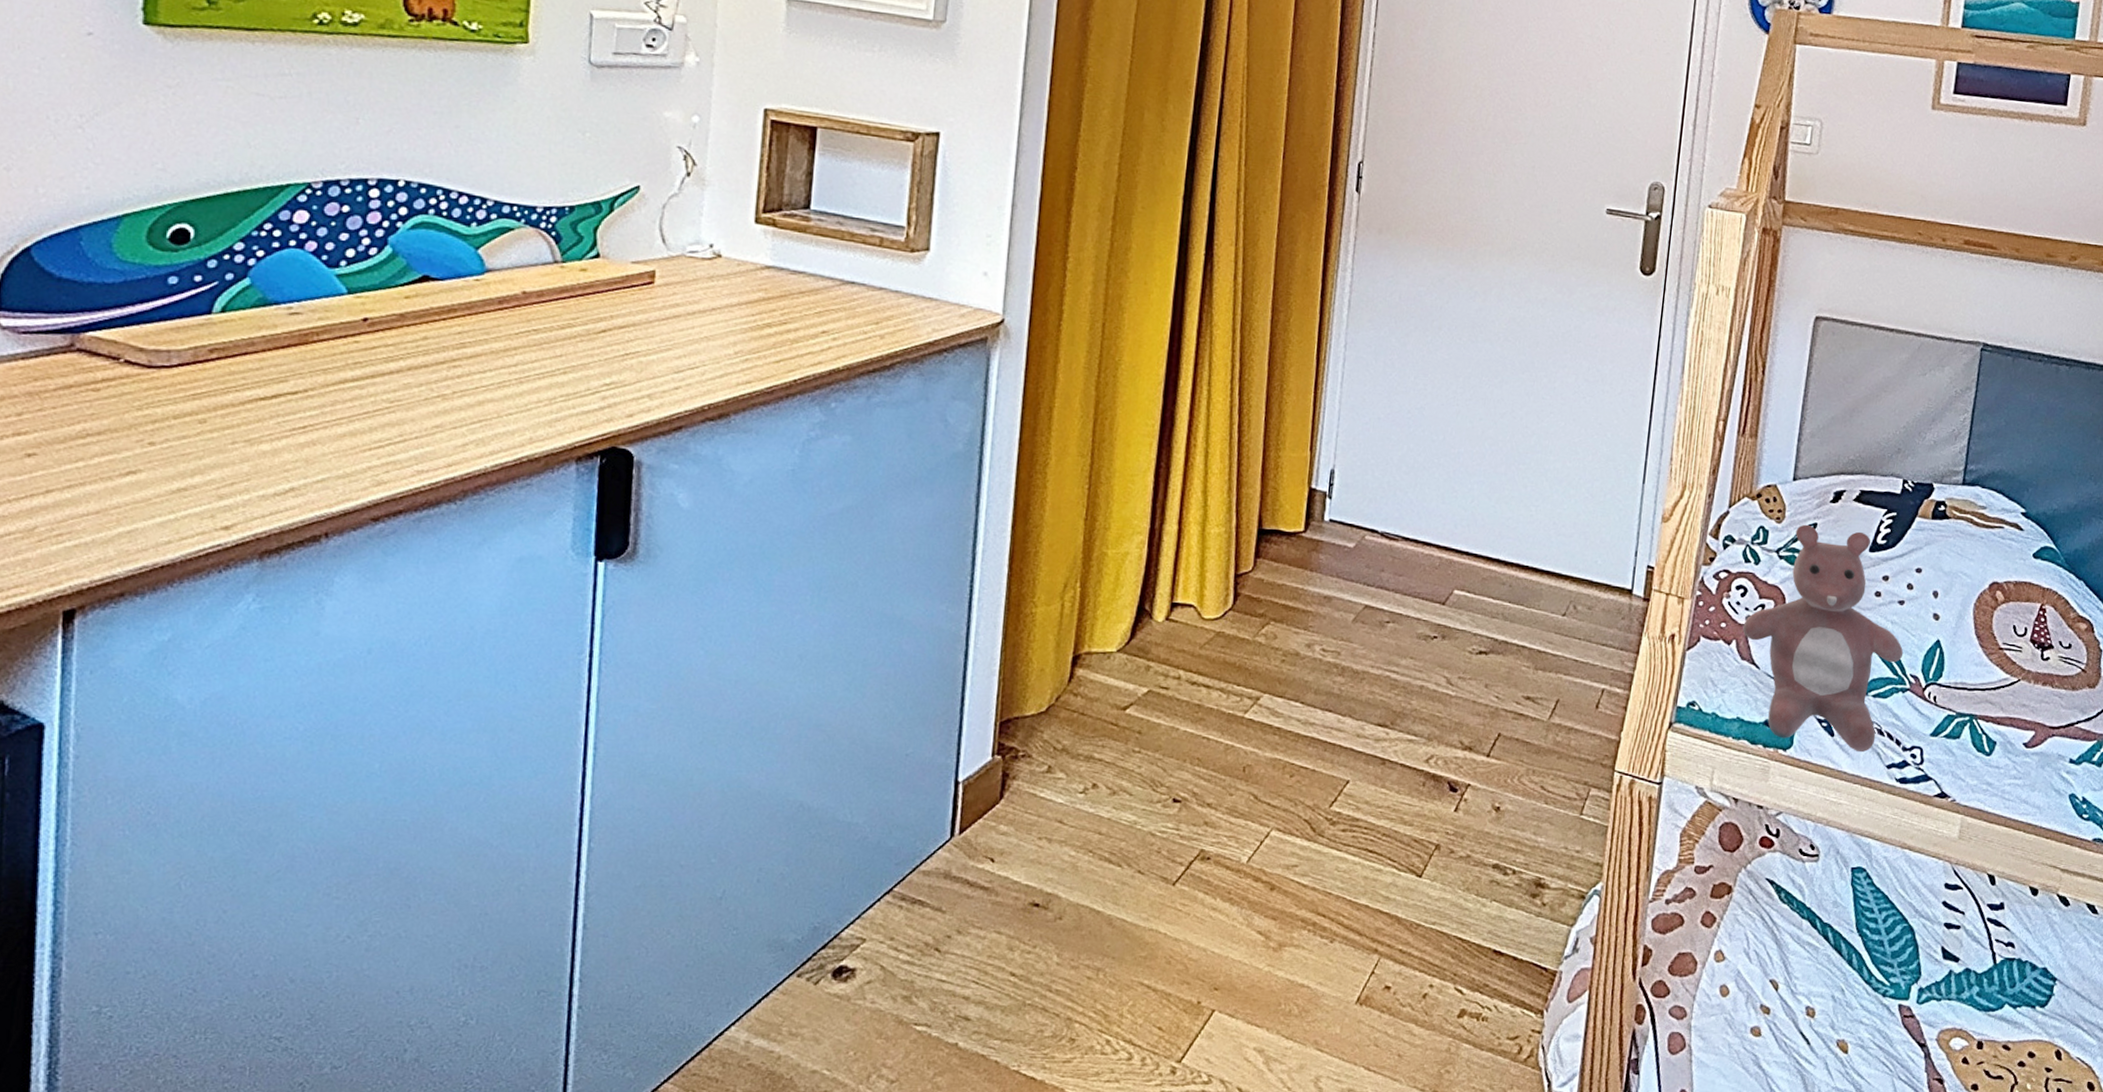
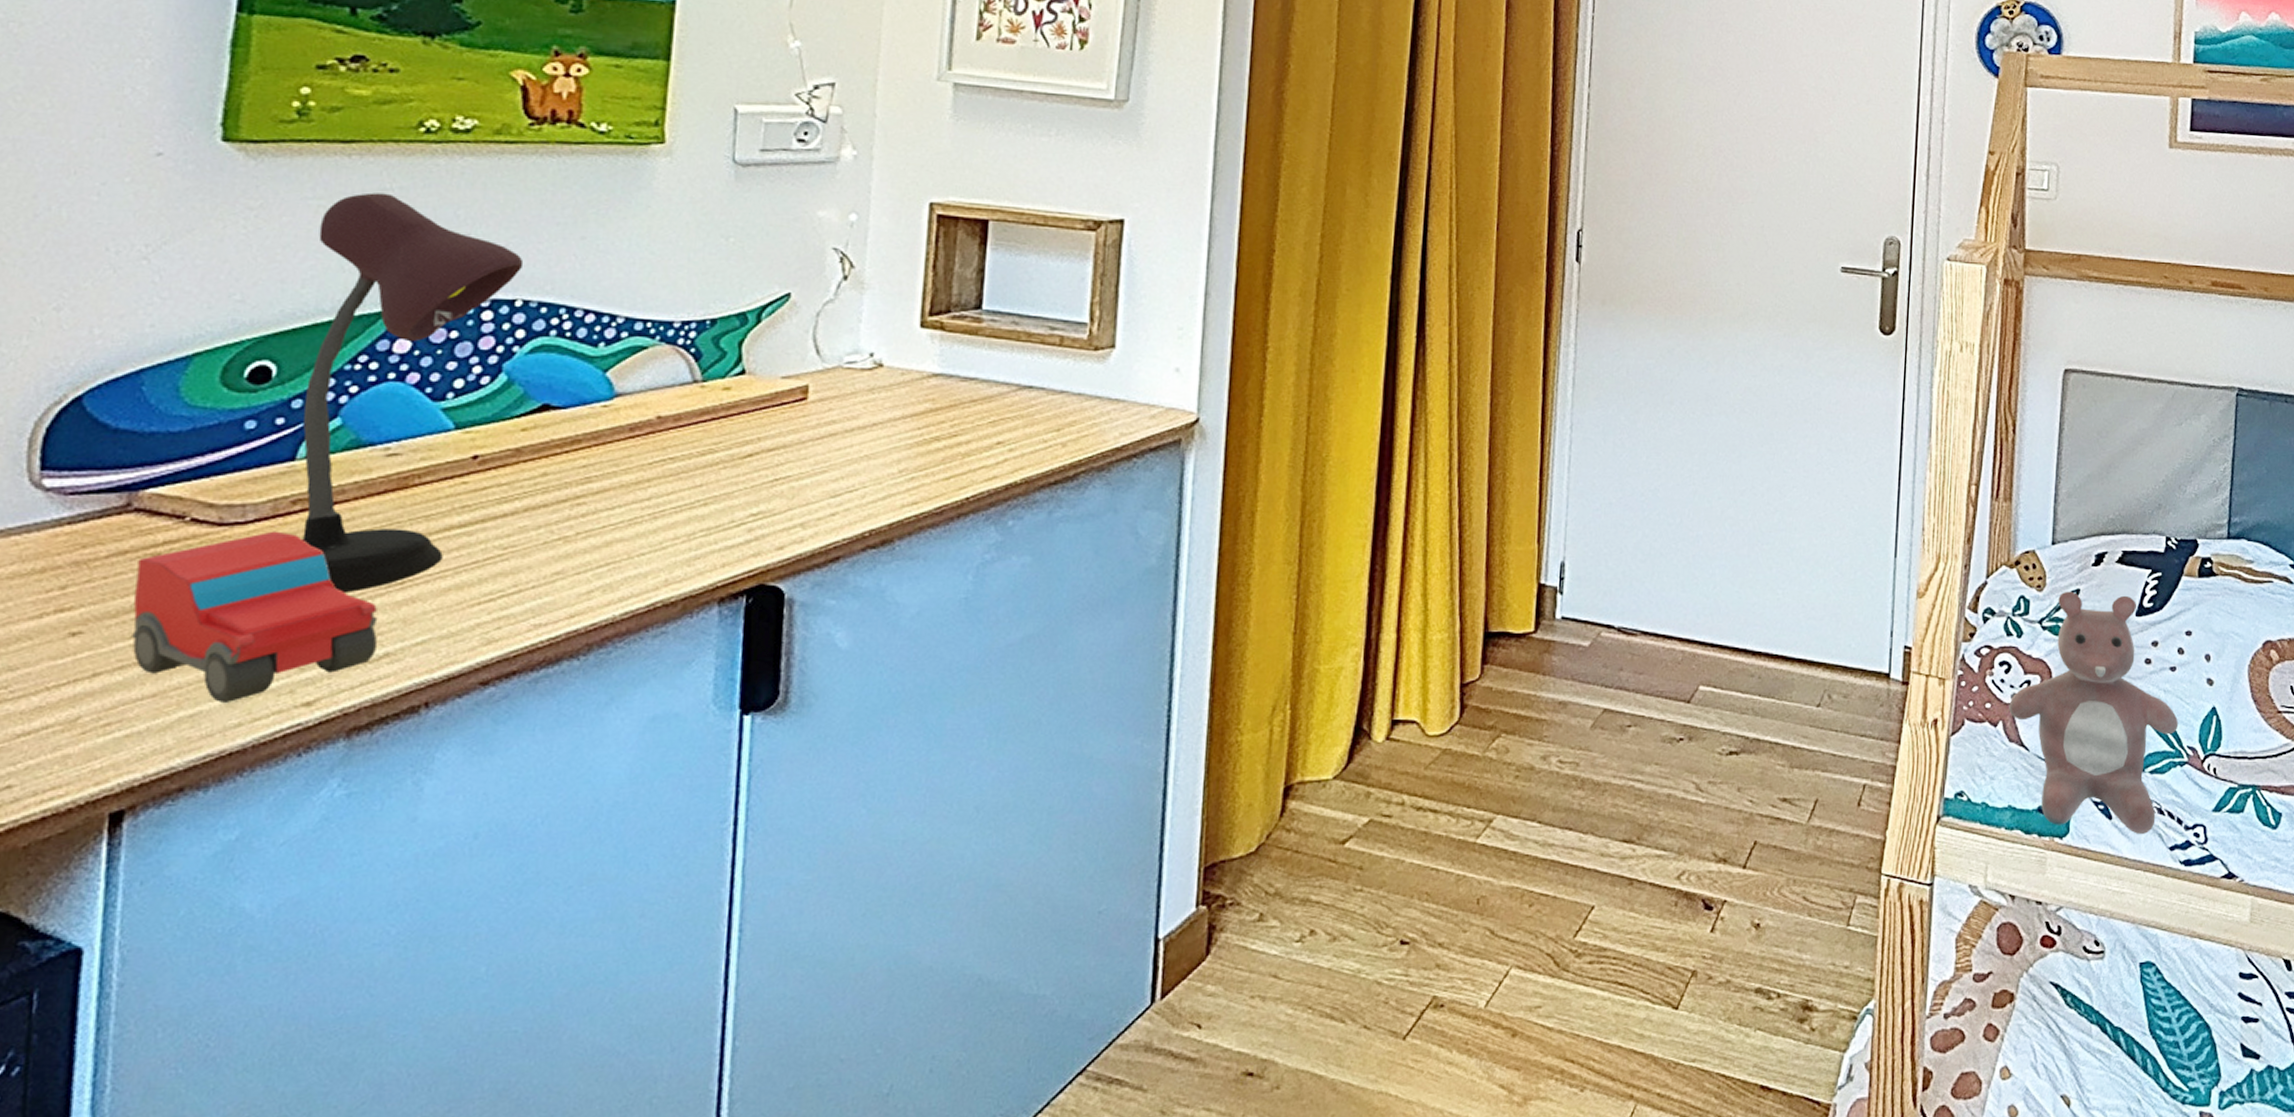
toy car: none [78,375,284,522] -> present [132,531,378,702]
desk lamp: none [218,77,406,434] -> present [302,192,524,594]

